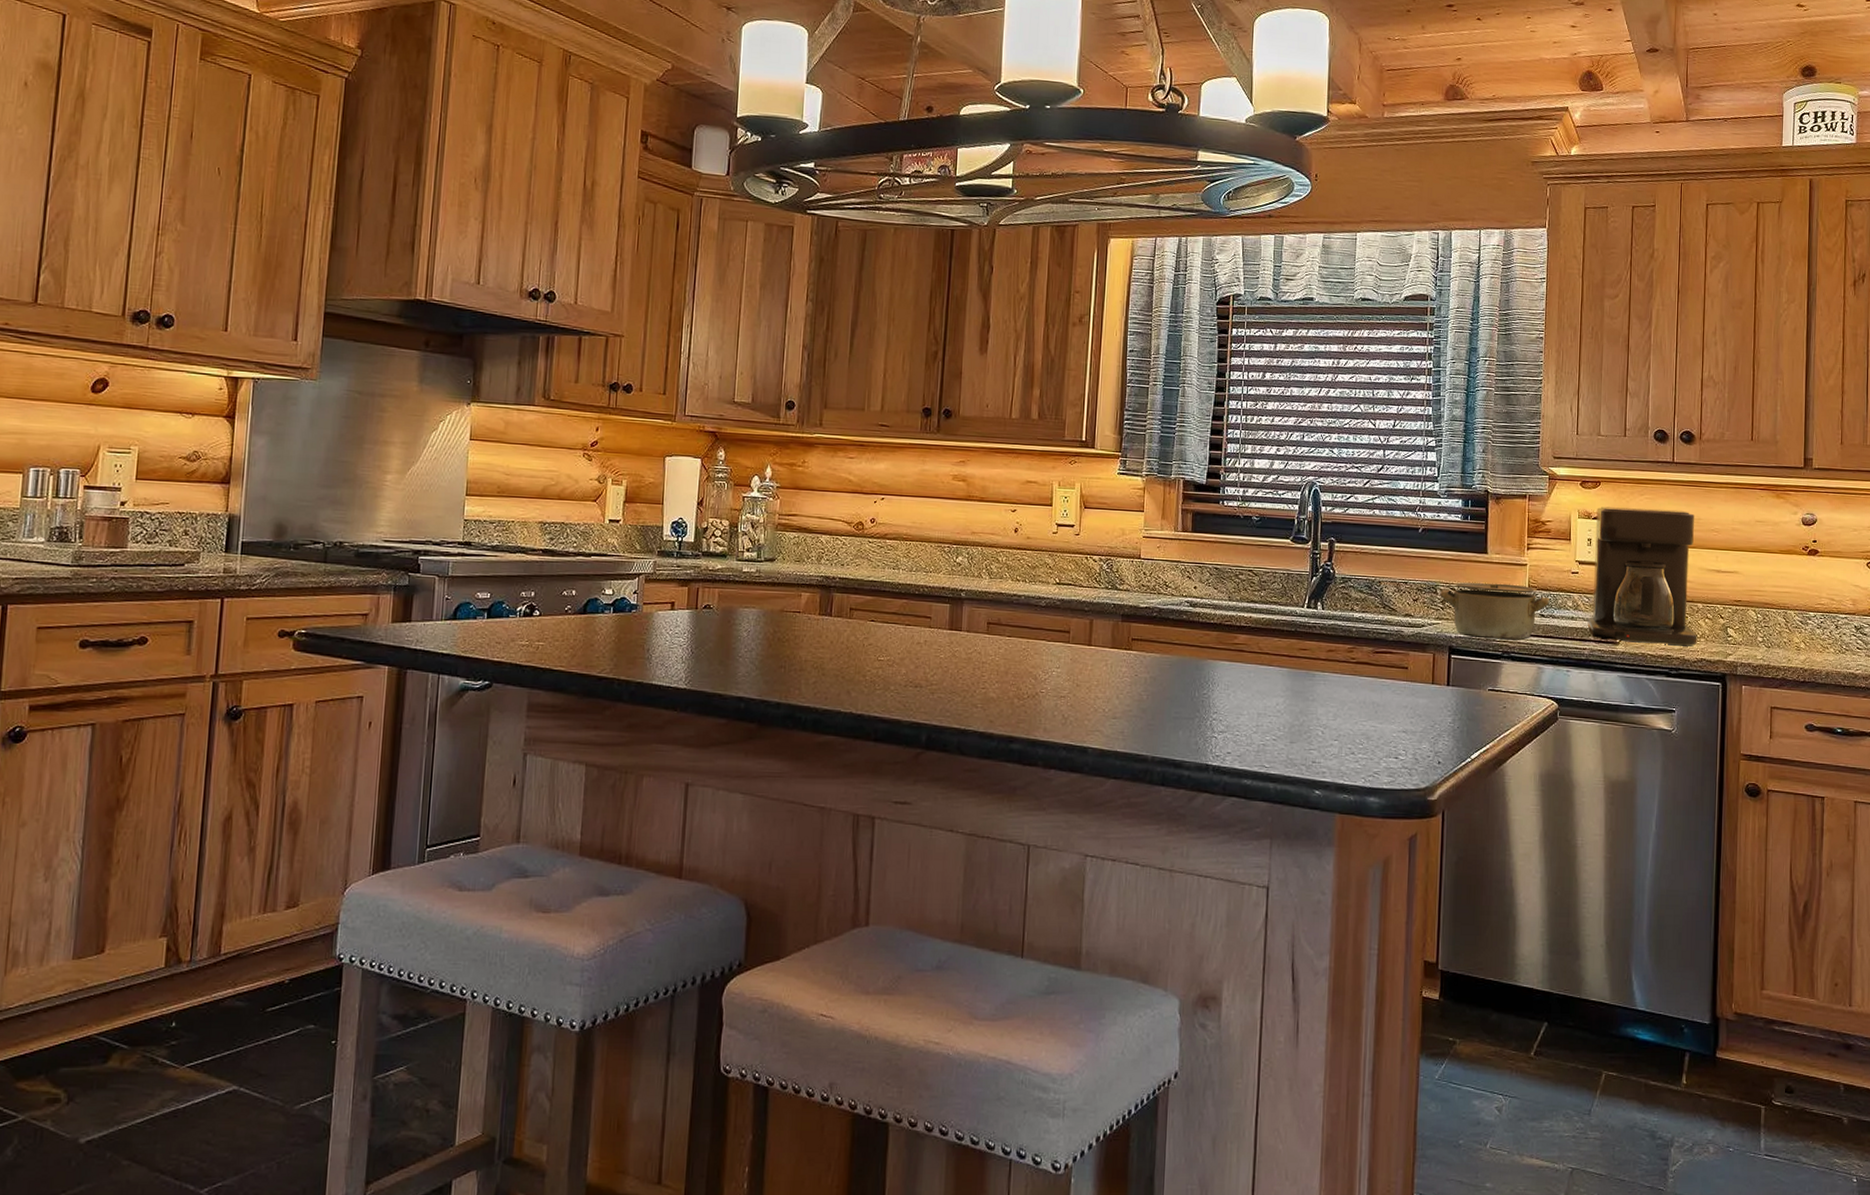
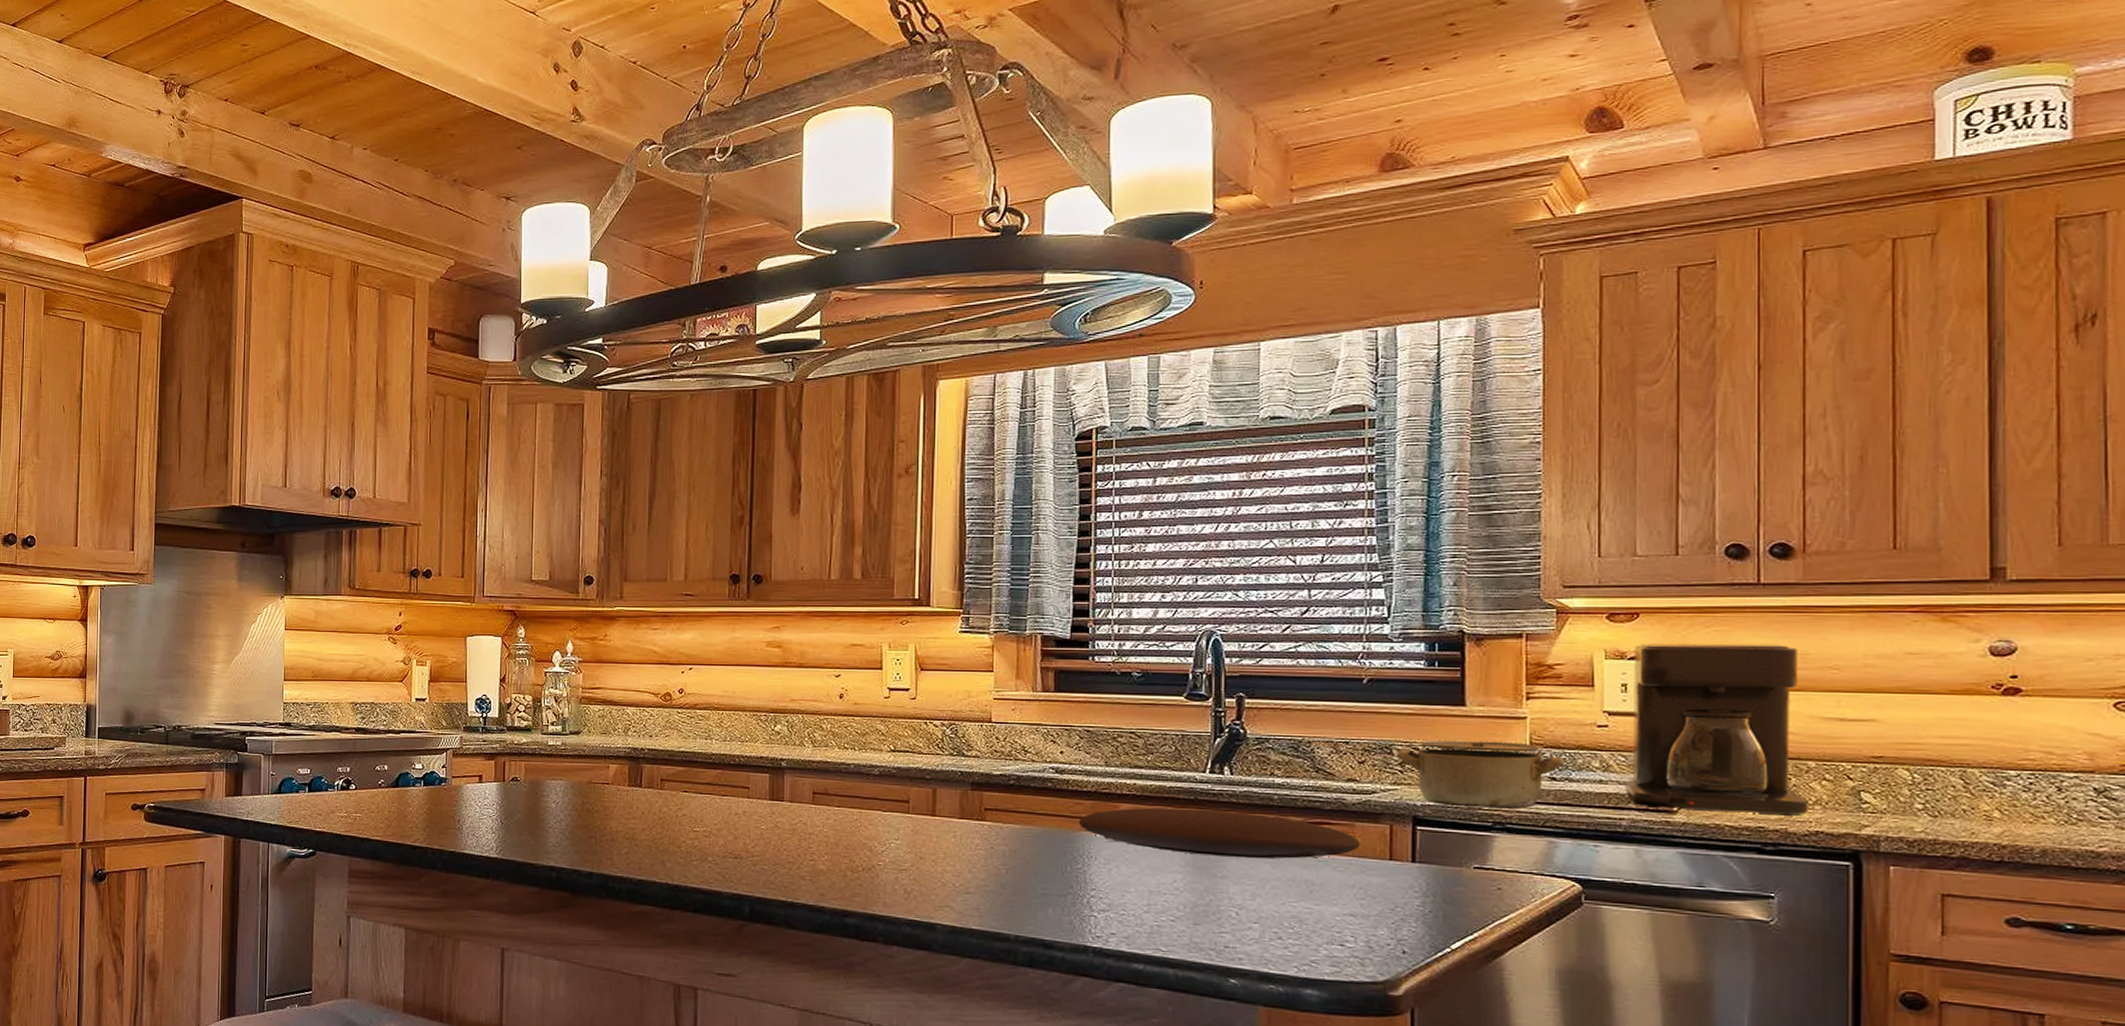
platter: none [1205,638,1412,684] -> present [1078,807,1360,859]

